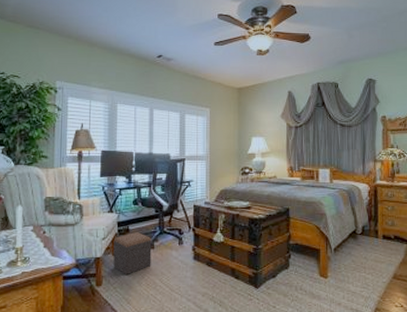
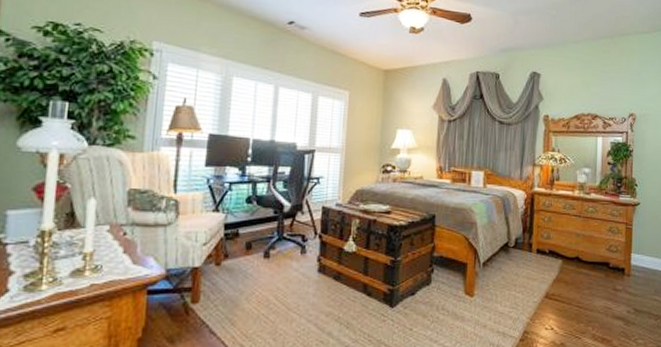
footstool: present [113,232,152,274] -> none [215,237,267,289]

